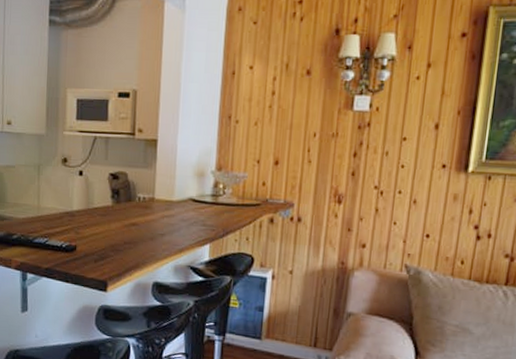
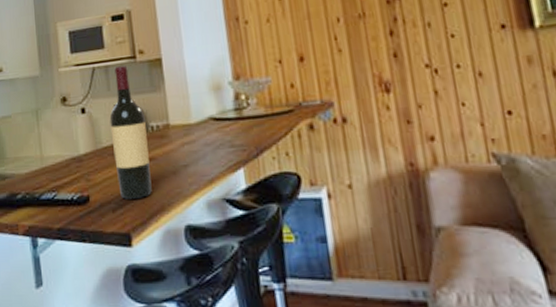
wine bottle: none [102,139,135,255] -> present [109,65,152,199]

